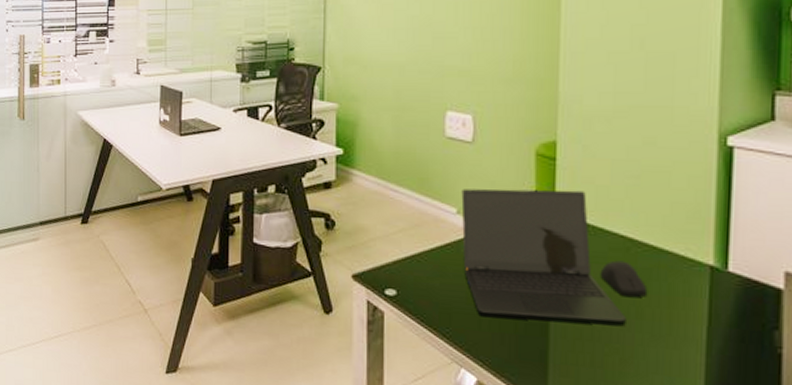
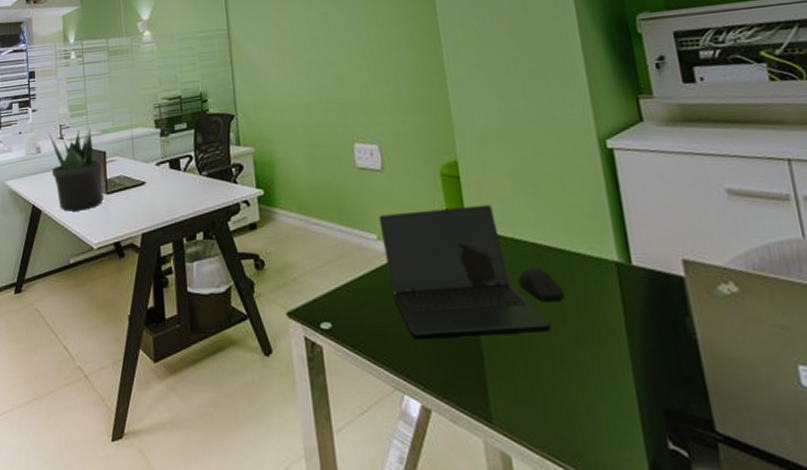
planter: none [125,66,178,150] -> present [49,129,104,212]

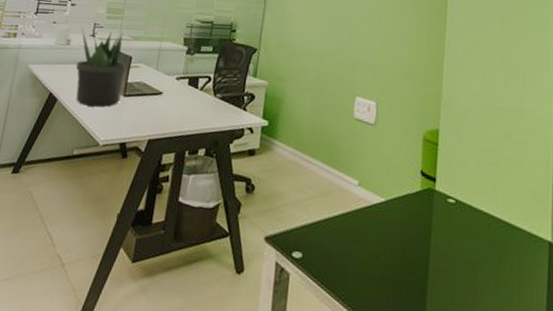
laptop: present [378,204,551,339] -> none [360,164,487,292]
computer mouse: present [517,267,565,301] -> none [468,234,504,267]

